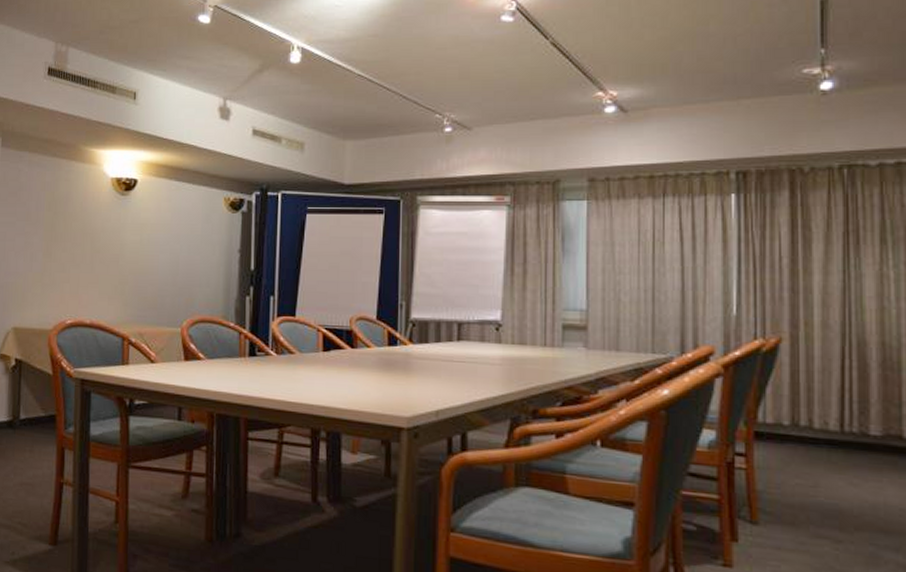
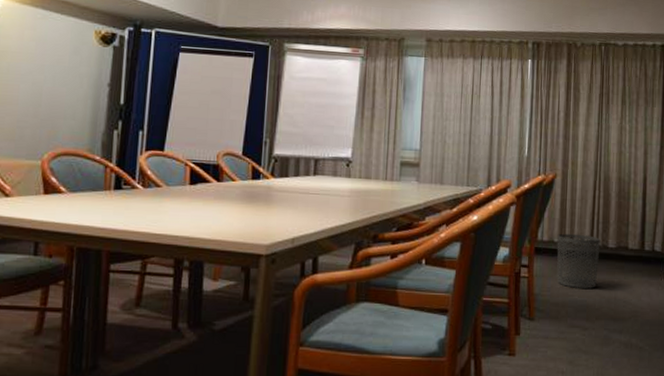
waste bin: none [787,414,857,489] -> present [556,233,601,289]

